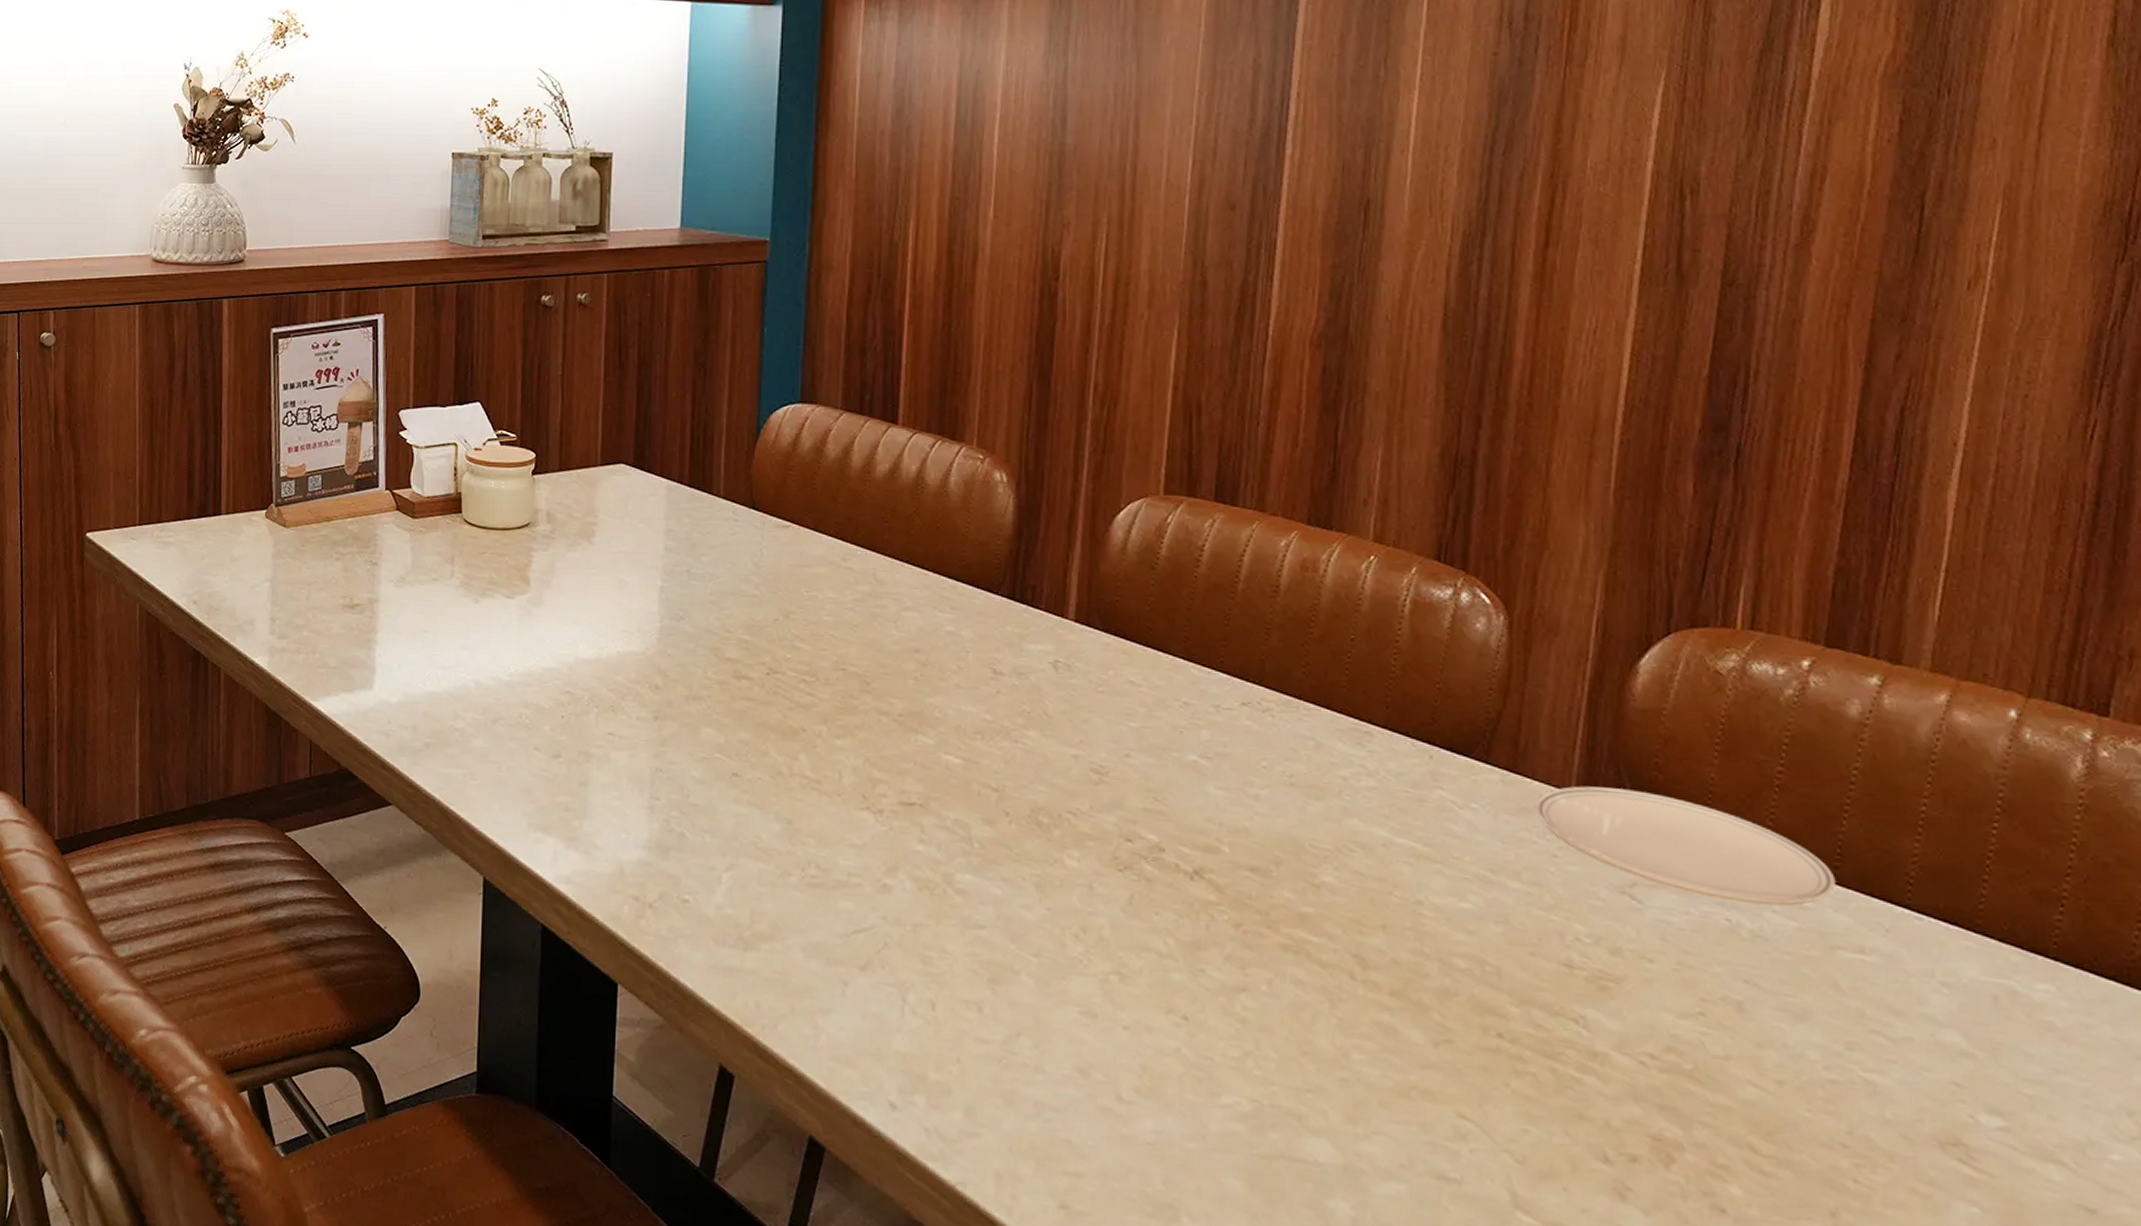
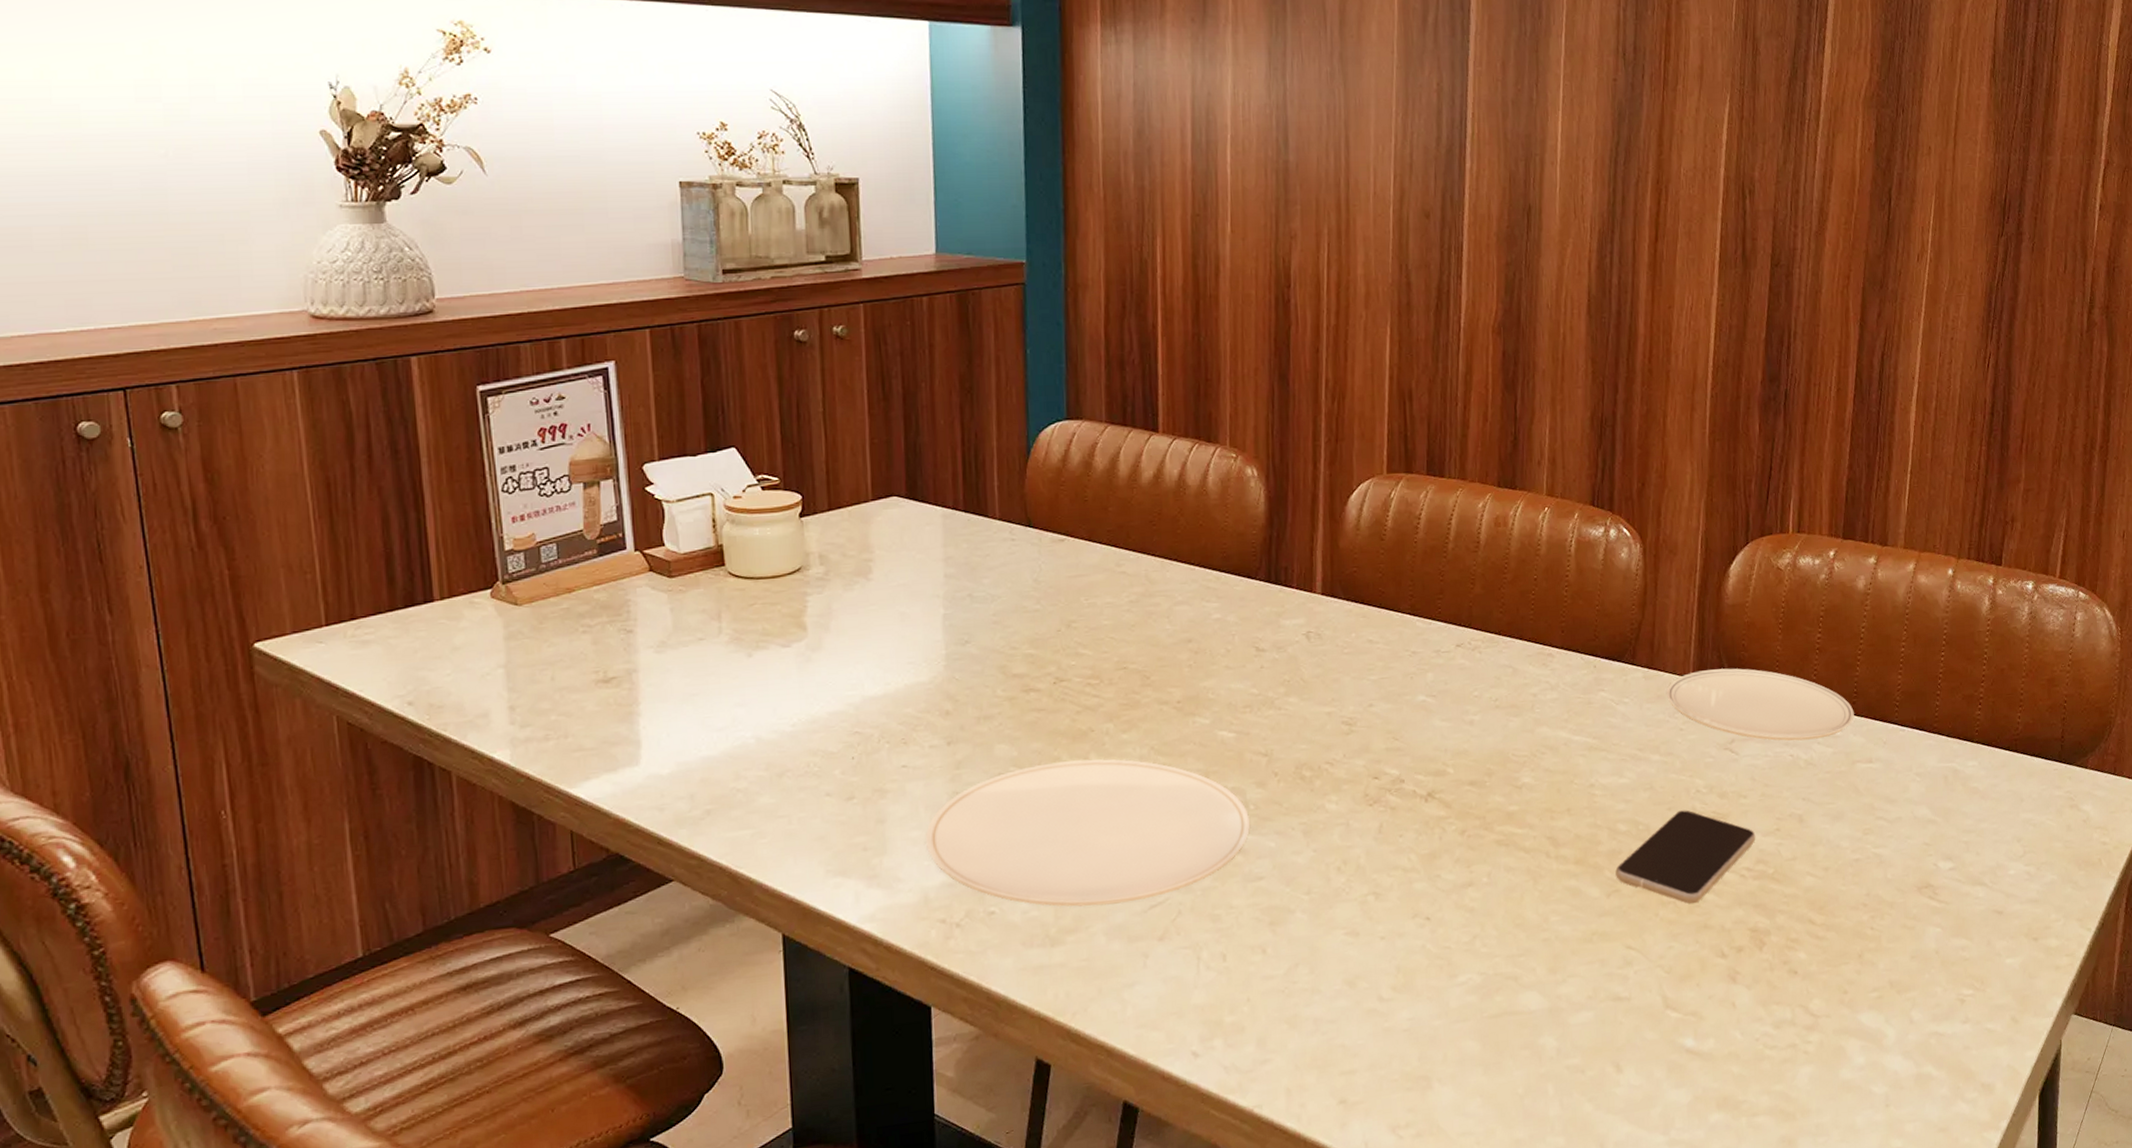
plate: none [626,755,974,922] -> present [926,759,1251,907]
mobile phone: none [1448,958,1666,1084] -> present [1615,810,1756,904]

